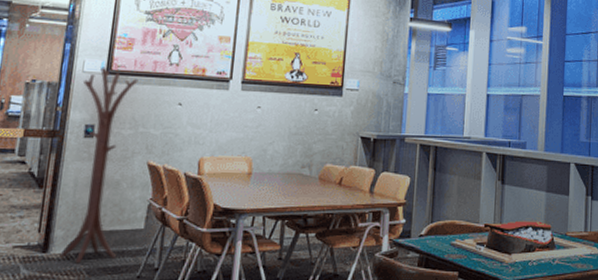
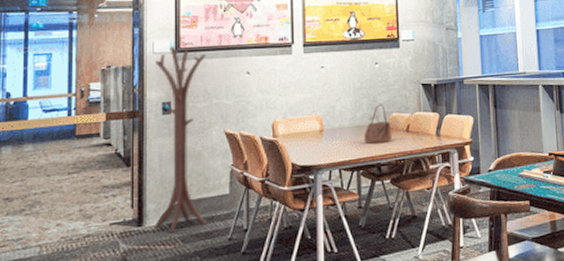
handbag: none [292,152,324,195] -> present [363,104,393,144]

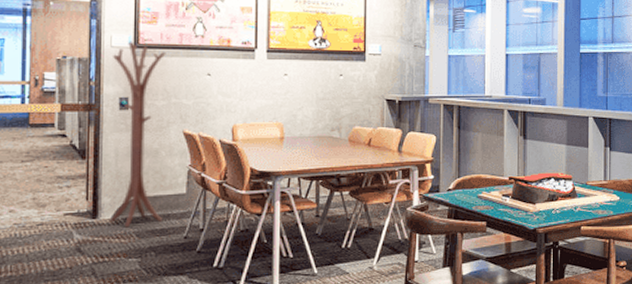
handbag: present [363,104,393,144] -> none [324,116,354,156]

